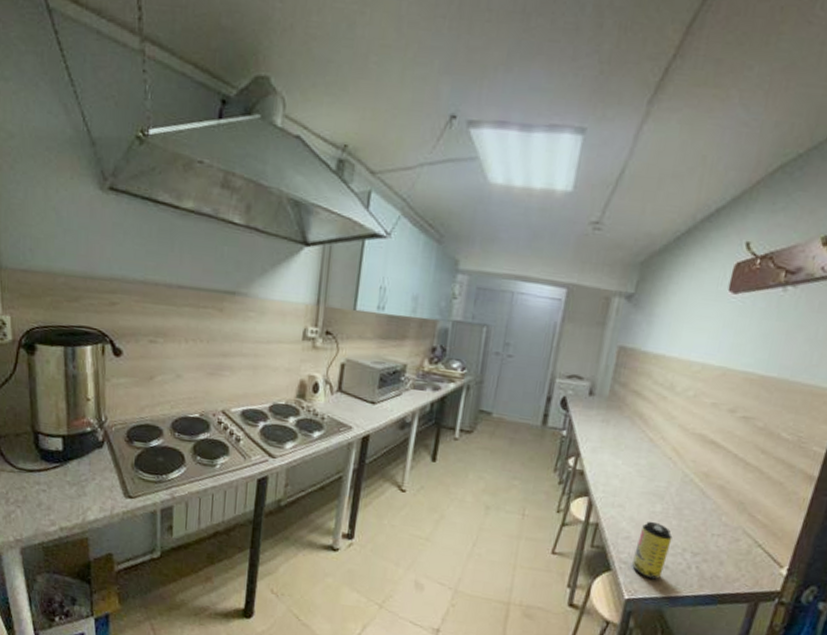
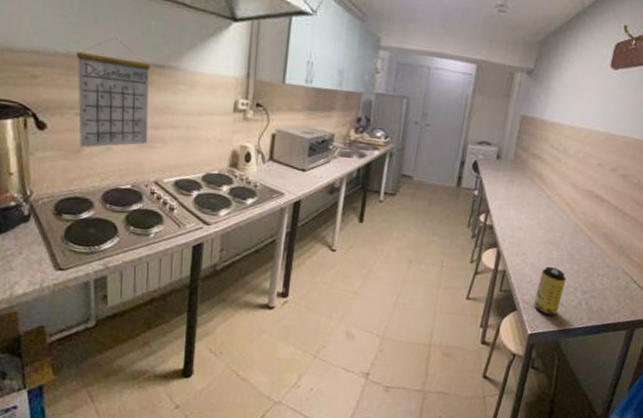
calendar: none [152,263,223,375] -> present [76,37,151,148]

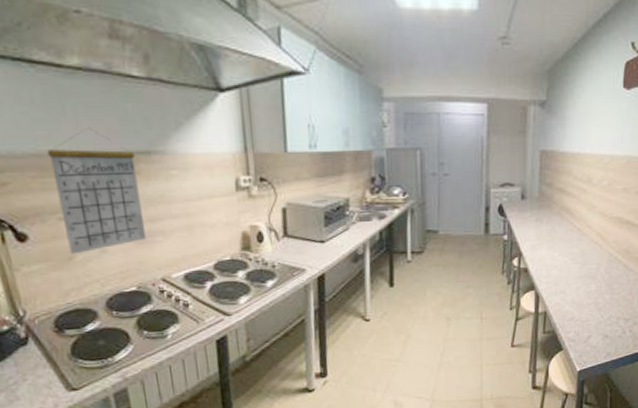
beverage can: present [534,266,567,316] -> none [579,300,608,350]

